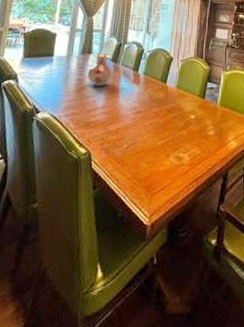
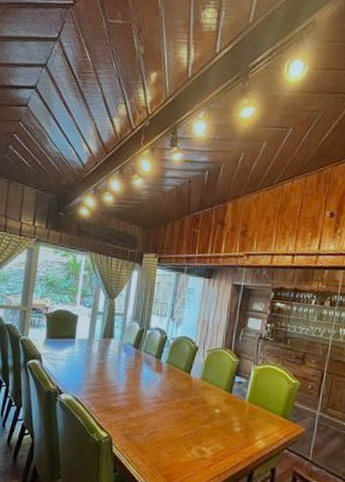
vase: present [88,53,113,86] -> none [109,337,135,372]

